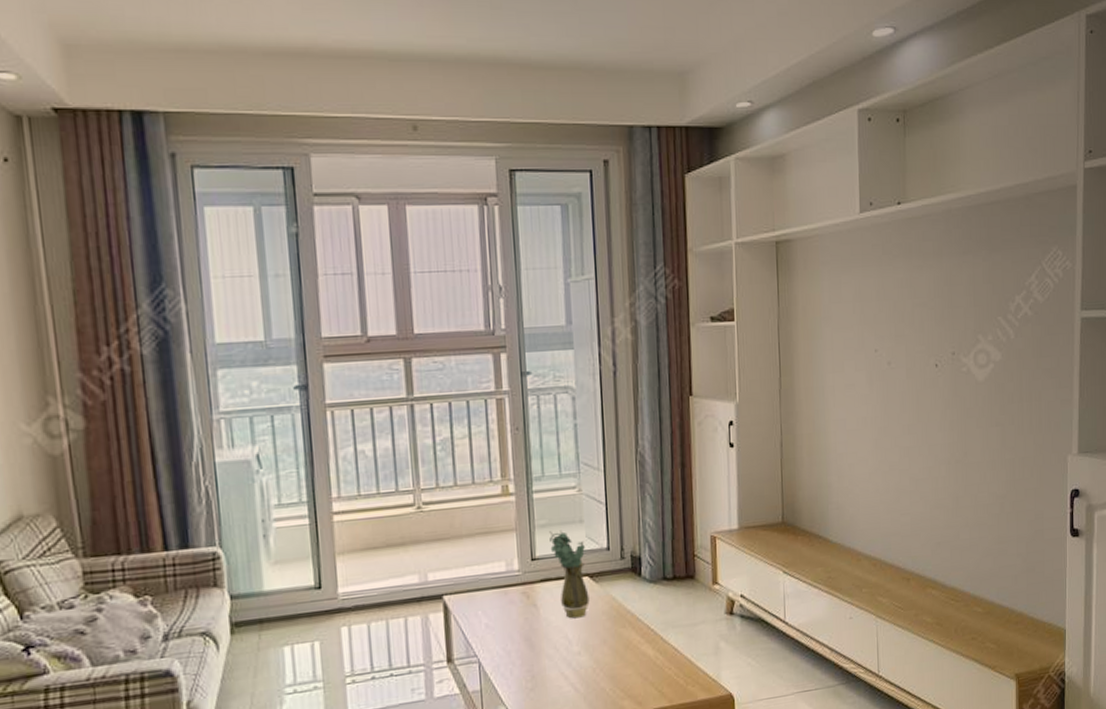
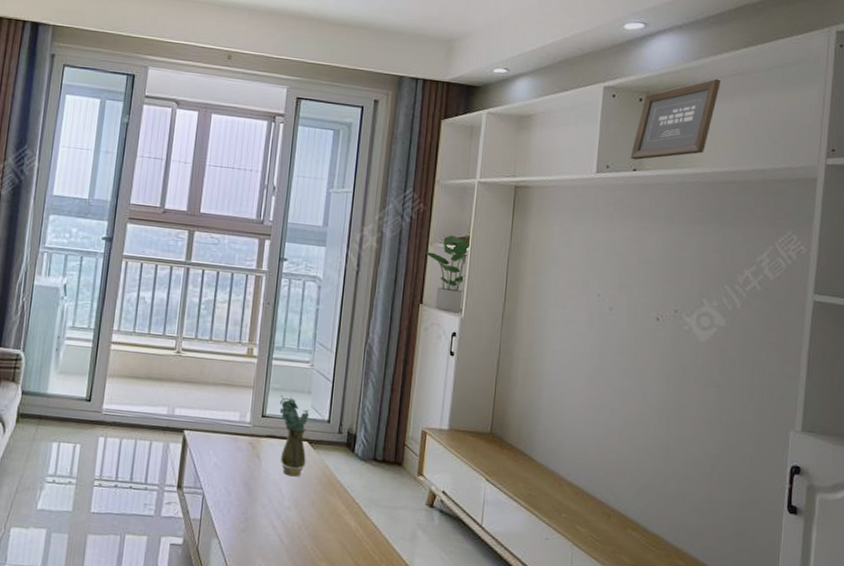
potted plant: none [686,310,737,400] -> present [424,235,468,313]
picture frame: none [893,85,977,192] -> present [630,78,721,161]

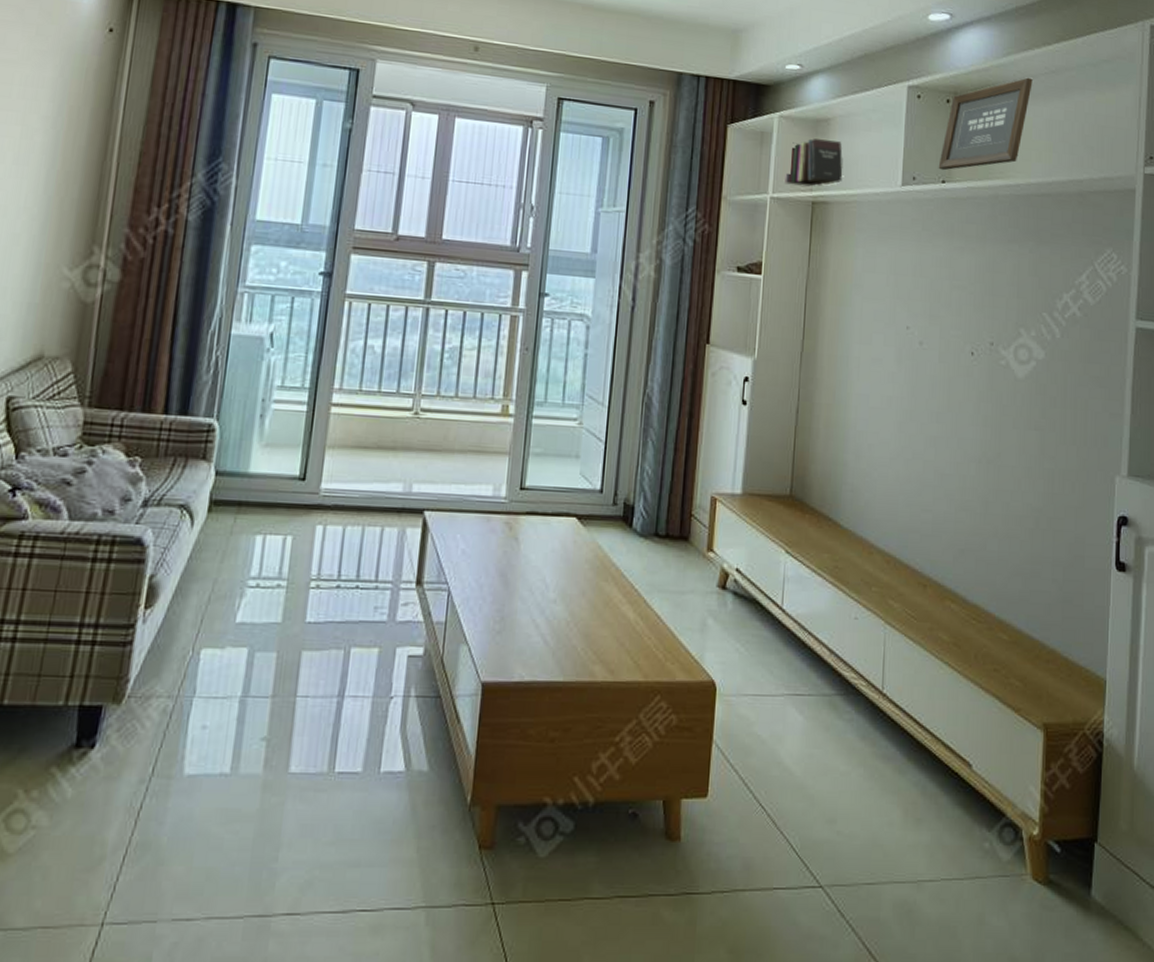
vase: present [279,395,309,477] -> none [541,461,578,562]
potted plant: present [424,235,468,313] -> none [710,261,761,354]
books: none [491,132,543,173] -> present [784,139,843,187]

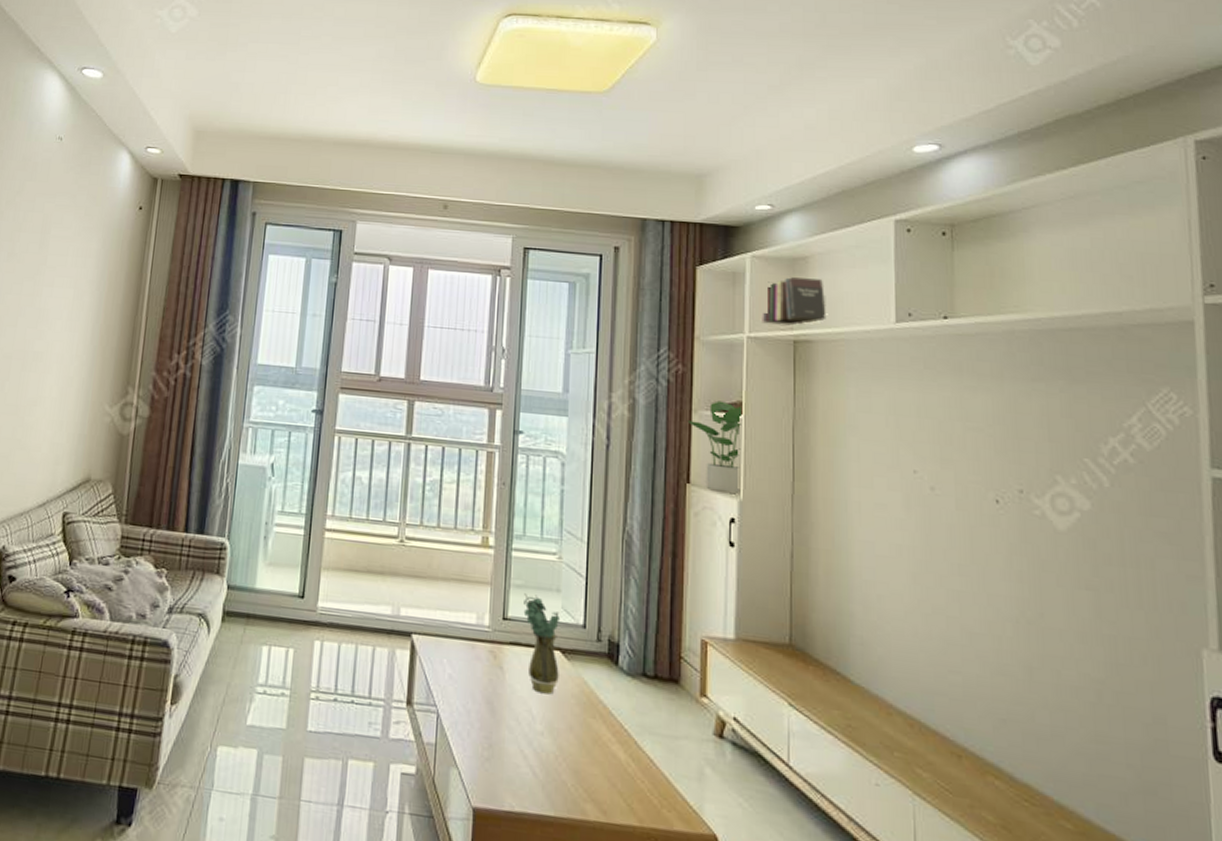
vase: none [541,461,578,562] -> present [523,593,560,695]
potted plant: none [710,261,761,354] -> present [687,400,741,495]
picture frame: present [938,77,1033,171] -> none [937,204,1047,306]

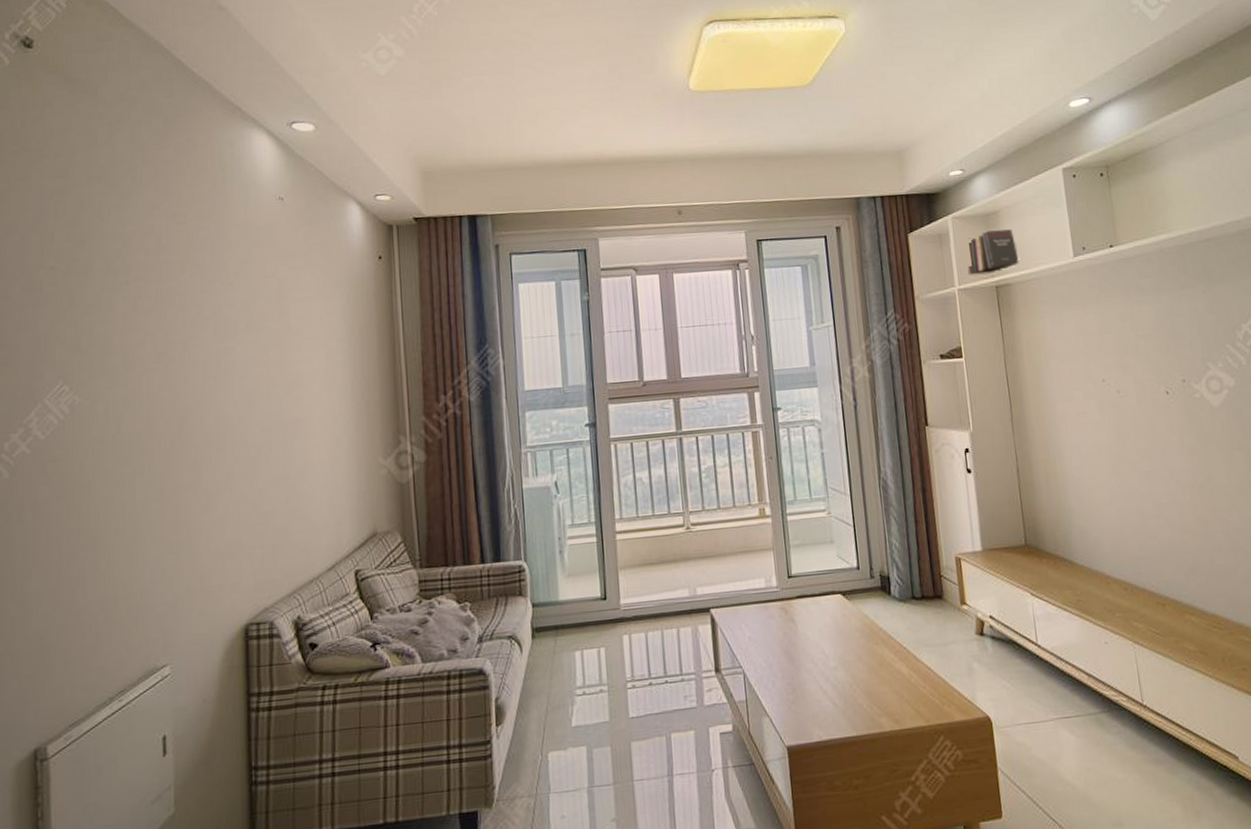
vase: present [523,593,560,695] -> none [803,550,844,634]
potted plant: present [687,400,741,495] -> none [919,349,970,430]

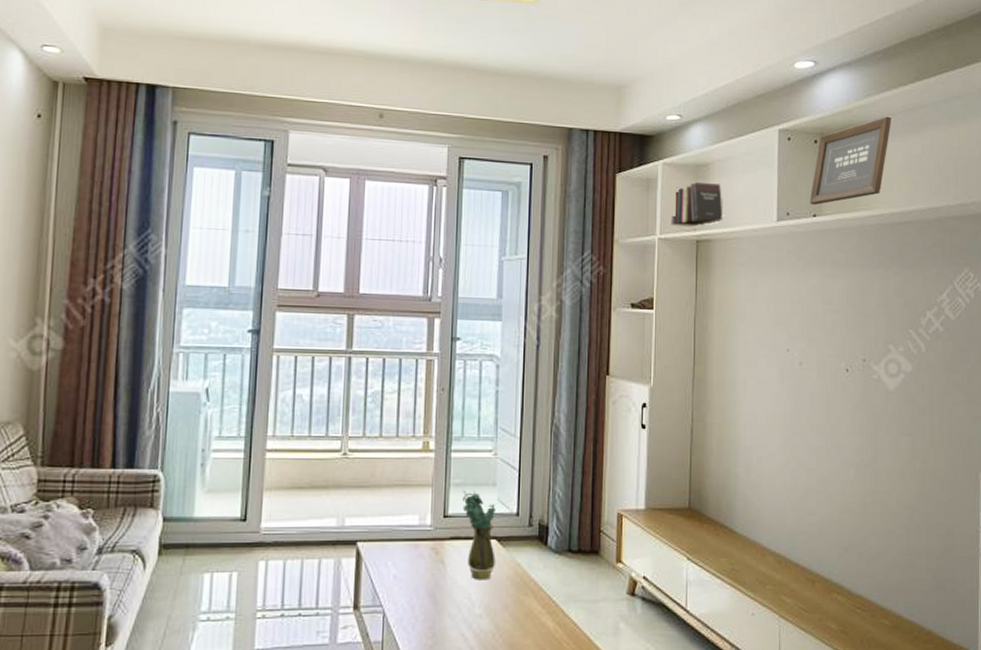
vase: none [803,550,844,634] -> present [463,491,495,580]
picture frame: none [1103,139,1177,237] -> present [809,116,892,206]

